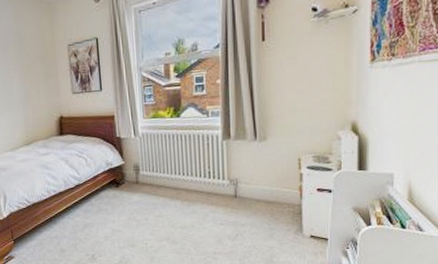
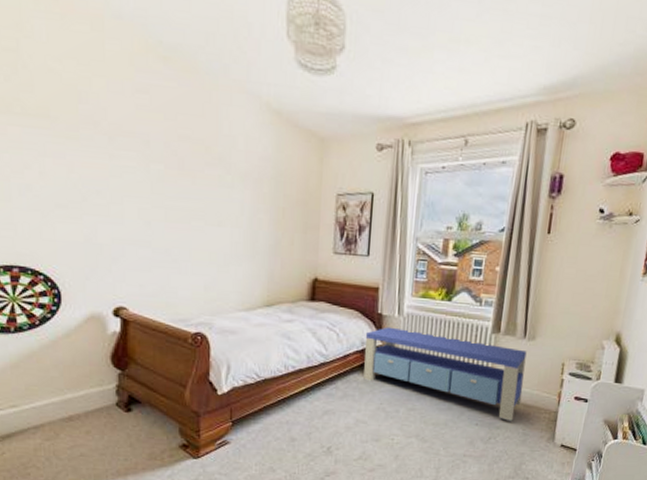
storage bench: none [109,147,262,218] -> present [363,326,527,421]

